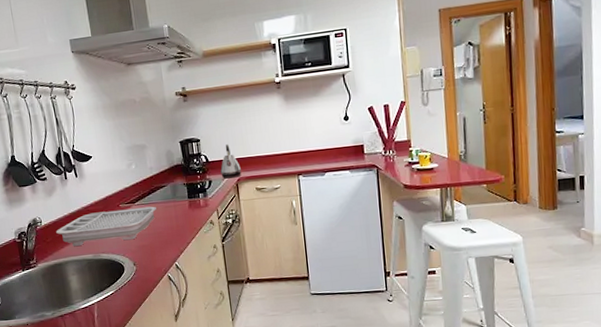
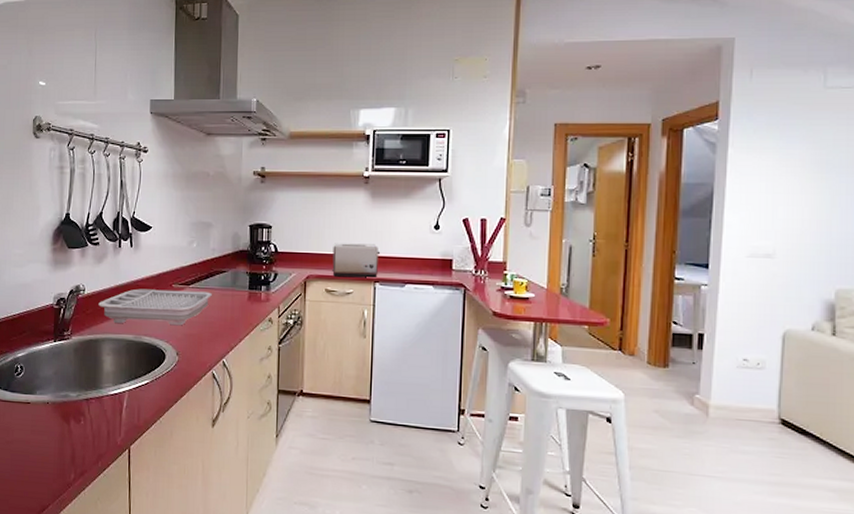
kettle: present [220,143,242,179] -> none [289,235,313,274]
toaster: none [257,141,300,176] -> present [332,243,381,278]

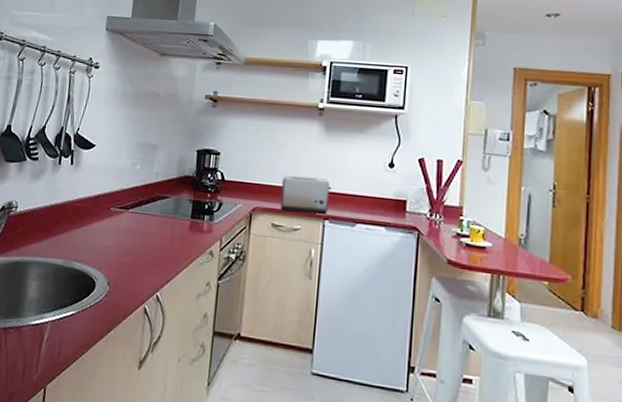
dish rack: present [98,288,212,326] -> none [30,209,152,253]

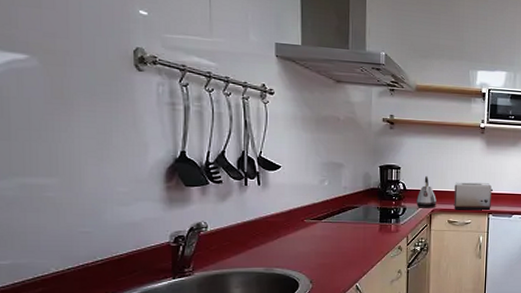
kettle: none [235,164,261,206] -> present [416,175,438,208]

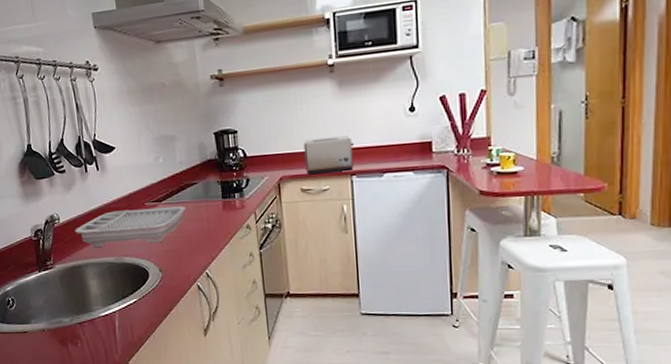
dish rack: none [224,224,344,257] -> present [75,206,186,247]
kettle: present [416,175,438,208] -> none [260,136,285,177]

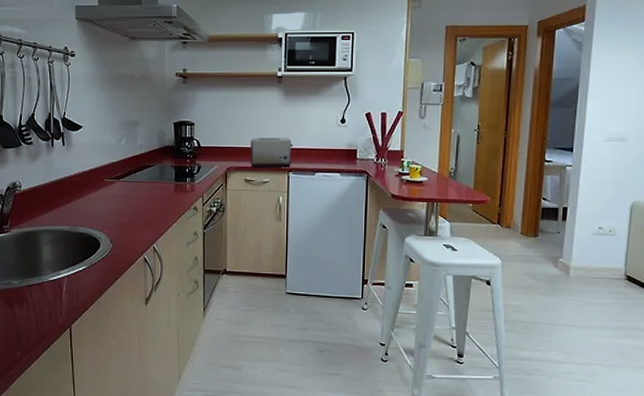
dish rack: present [75,206,186,247] -> none [35,184,141,217]

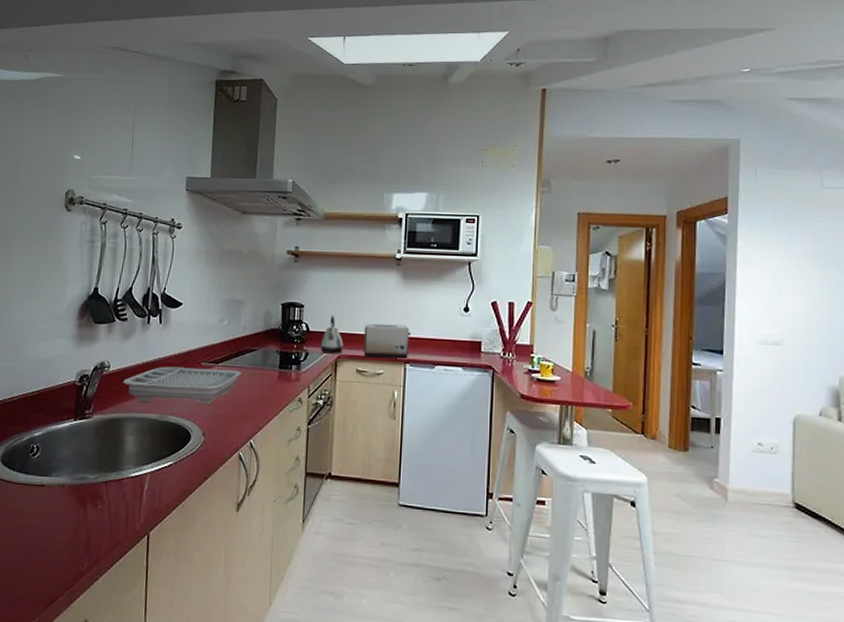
dish rack: none [35,184,141,217] -> present [123,366,241,405]
kettle: none [211,131,233,166] -> present [320,314,345,354]

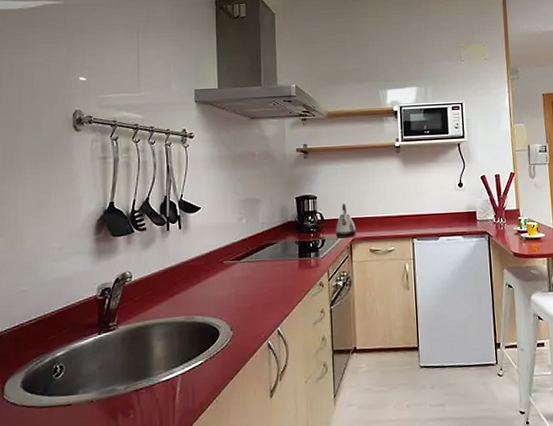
dish rack: present [123,366,241,405] -> none [147,264,263,306]
toaster: present [363,323,412,359] -> none [373,204,416,237]

